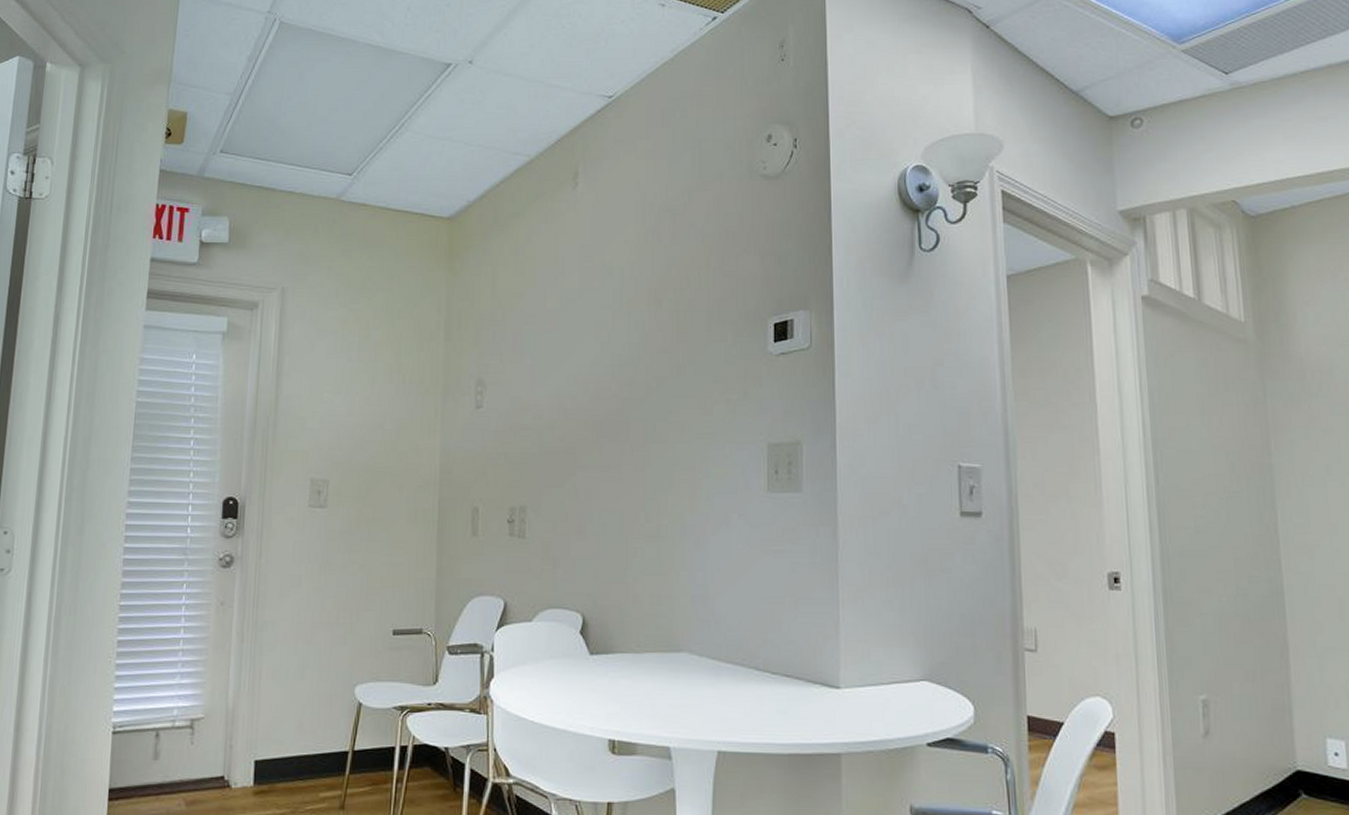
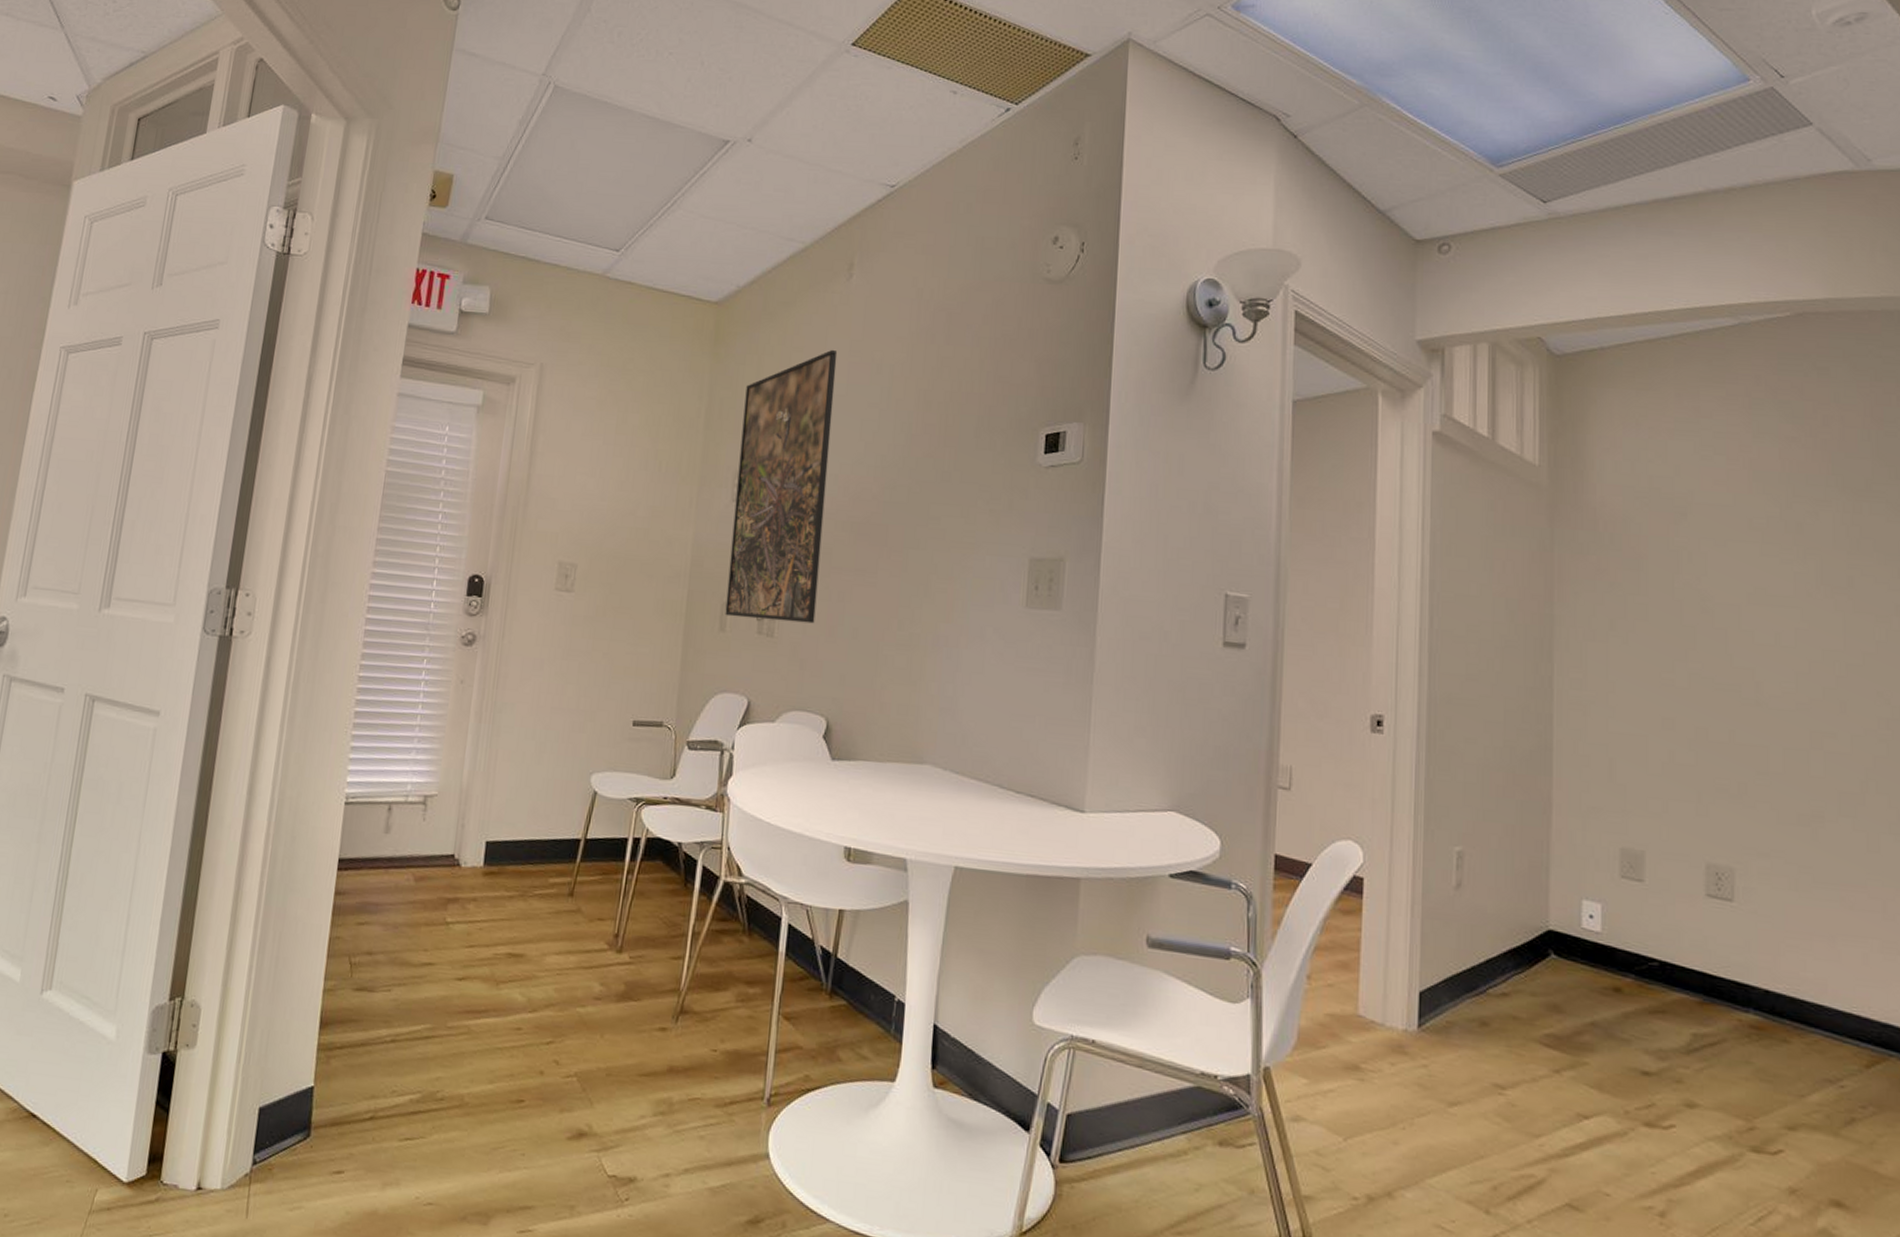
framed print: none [476,255,569,522] -> present [725,349,838,624]

